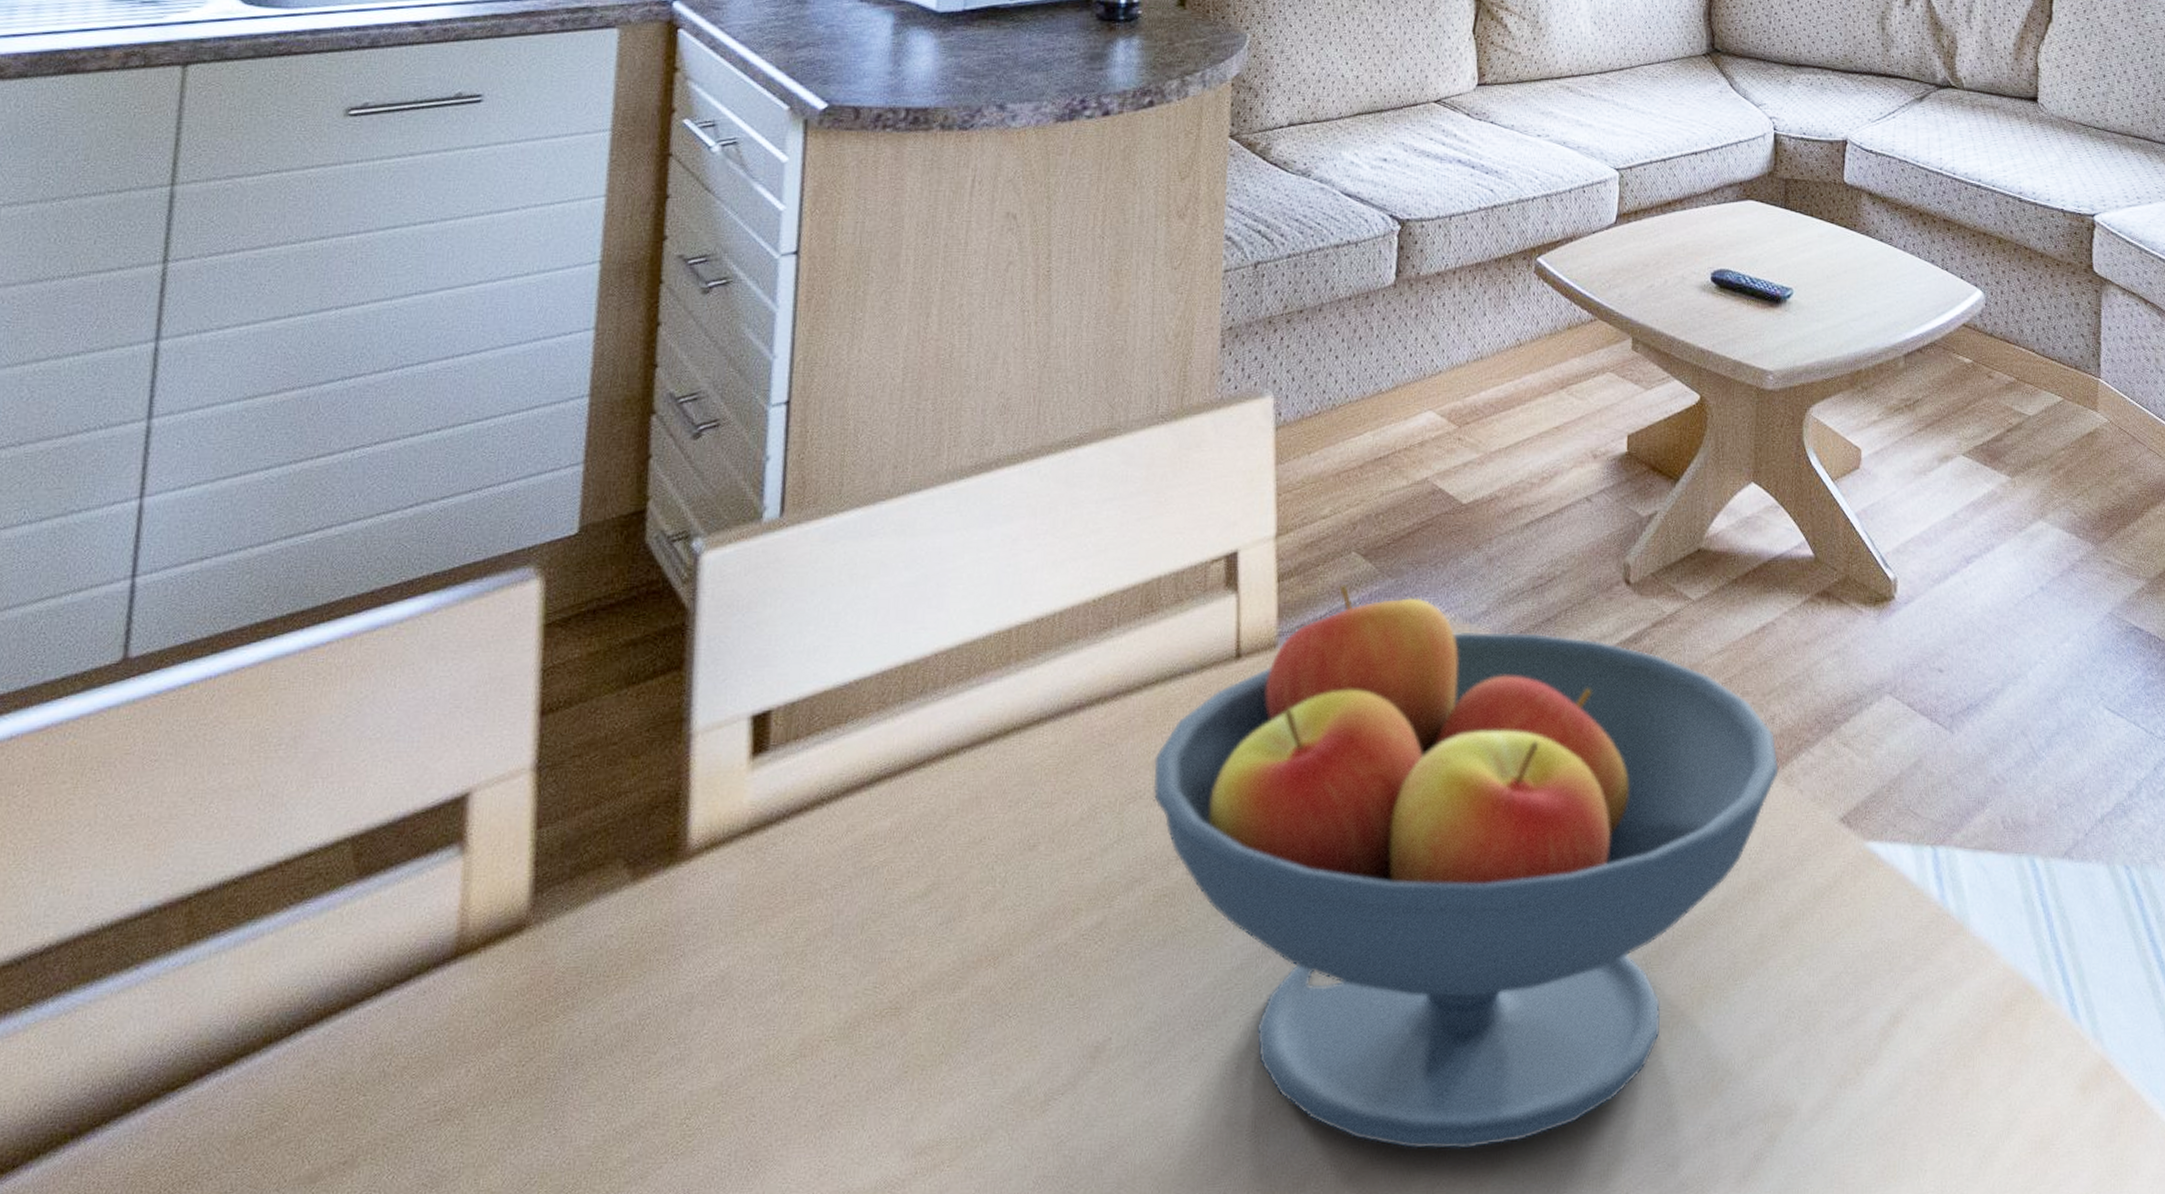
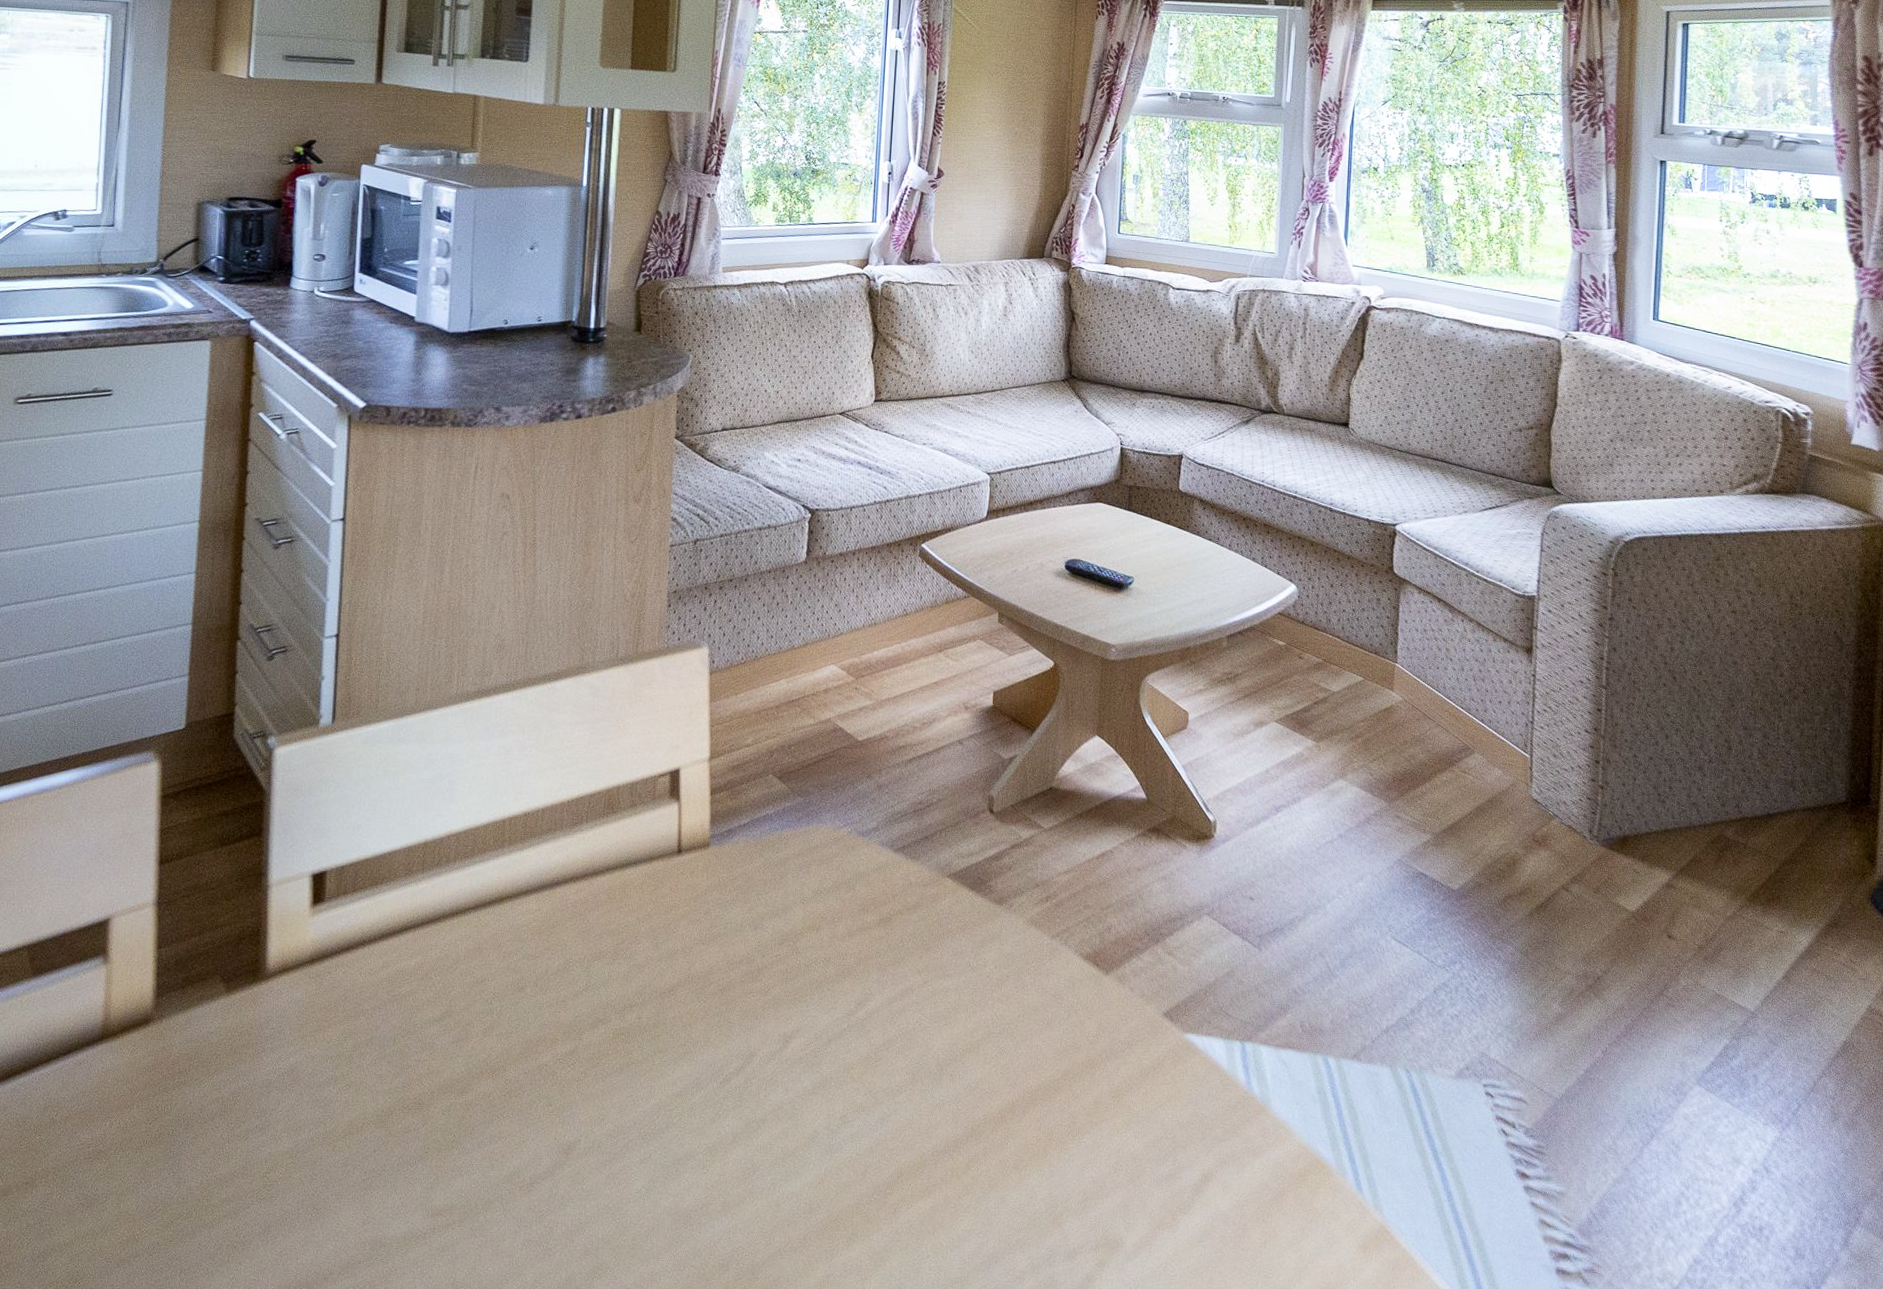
fruit bowl: present [1153,583,1779,1150] -> none [613,799,1114,1250]

